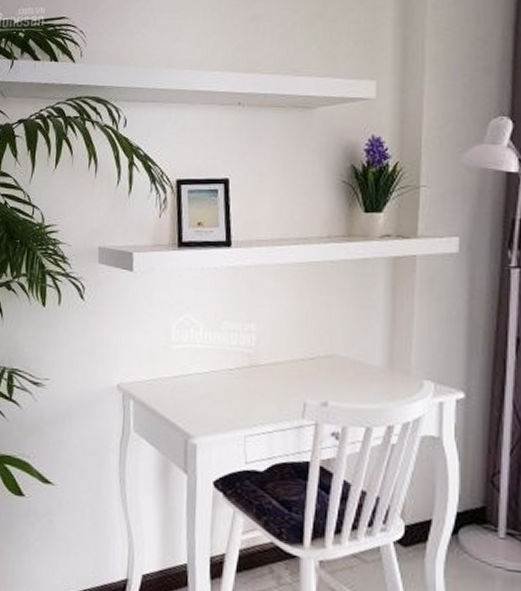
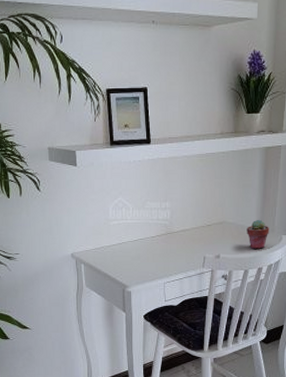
potted succulent: none [368,354,403,398] -> present [246,219,270,249]

